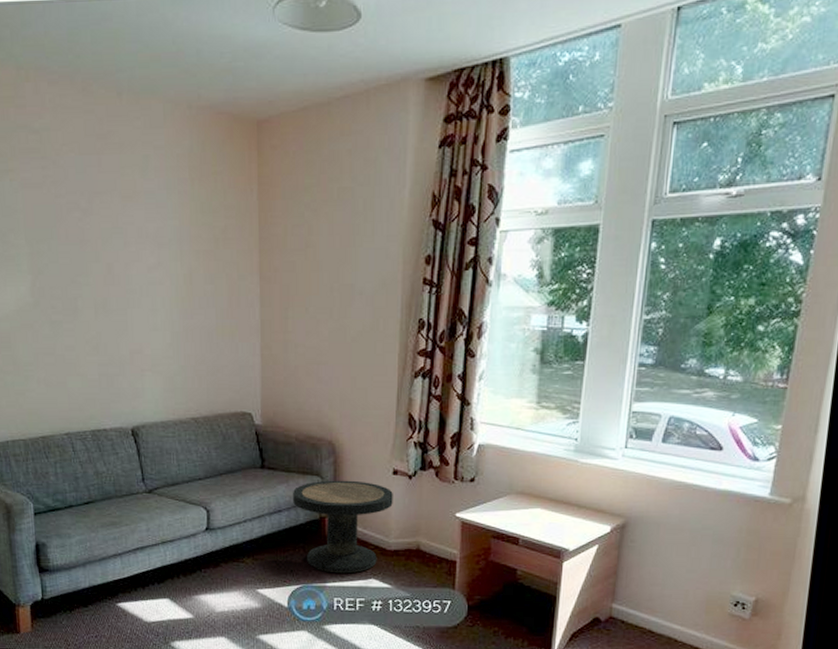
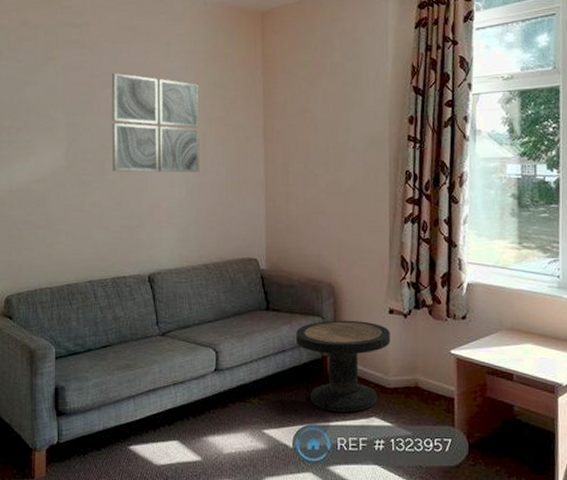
wall art: none [79,192,186,314] -> present [111,73,200,173]

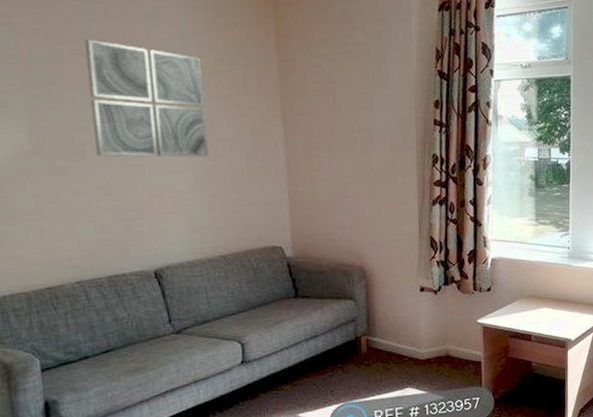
side table: present [296,320,390,412] -> none [328,300,422,388]

